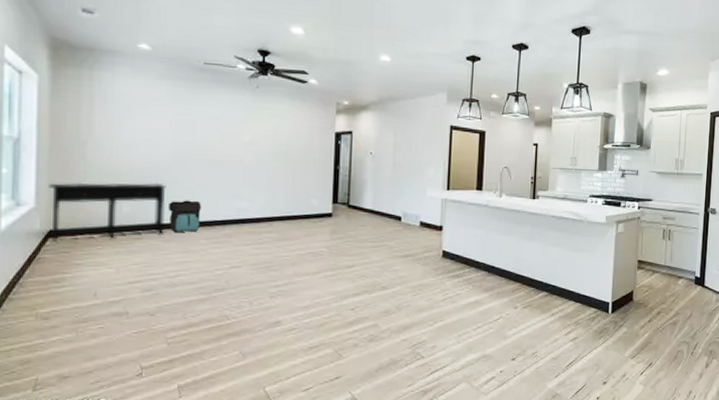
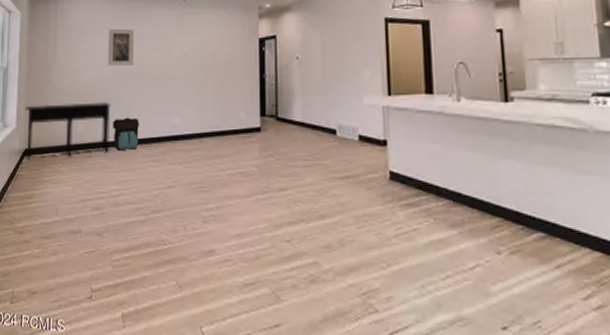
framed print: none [163,107,196,148] -> present [108,28,134,66]

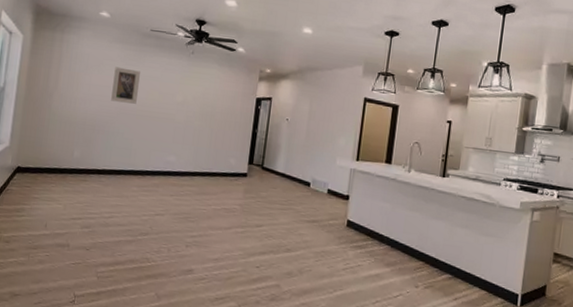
console table: present [26,101,111,160] -> none [18,127,110,178]
backpack: present [113,117,140,151] -> none [109,150,137,180]

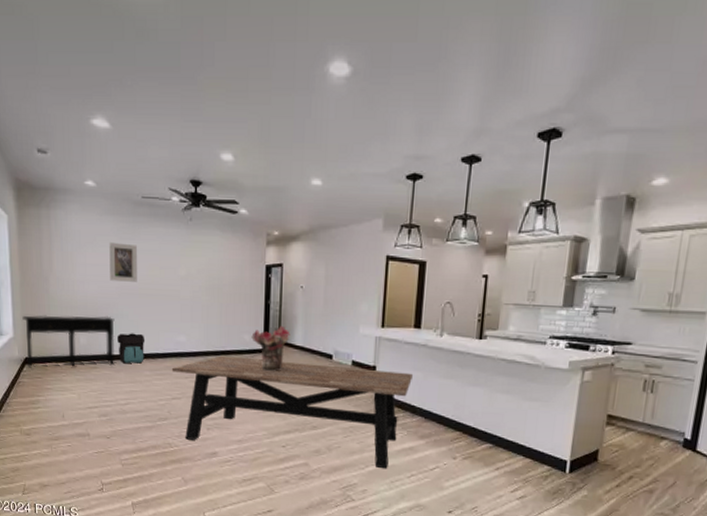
console table: none [18,127,110,178] -> present [22,315,115,368]
backpack: none [109,150,137,180] -> present [117,333,146,364]
dining table: none [158,176,382,294] -> present [171,355,413,469]
bouquet: none [237,152,273,195] -> present [251,325,290,371]

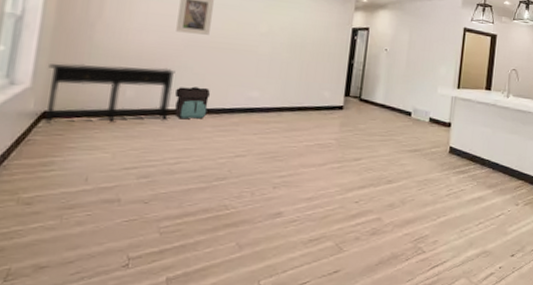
dining table: present [171,355,413,469] -> none [238,111,483,219]
bouquet: present [251,325,290,371] -> none [331,84,372,127]

